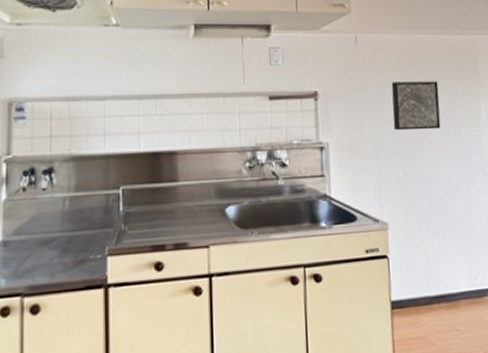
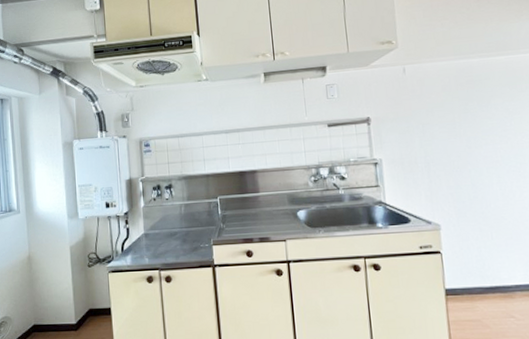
wall art: present [391,81,441,131] -> none [440,100,492,146]

